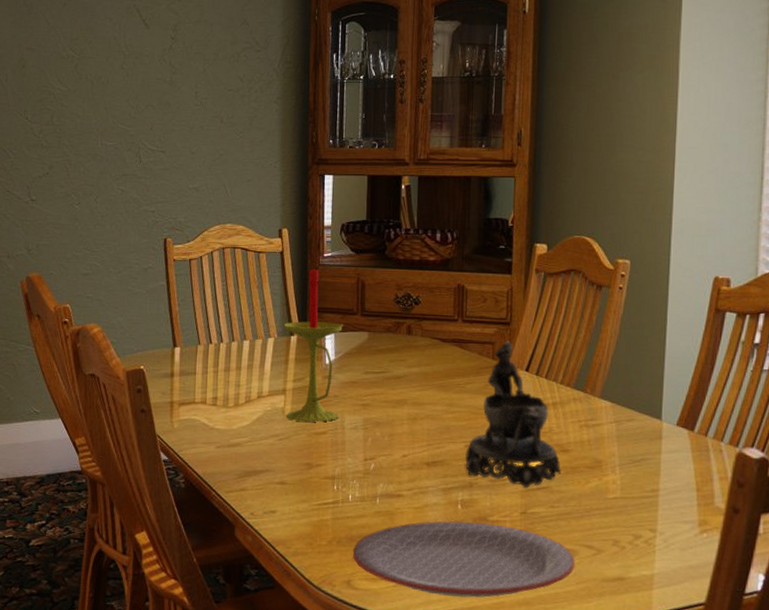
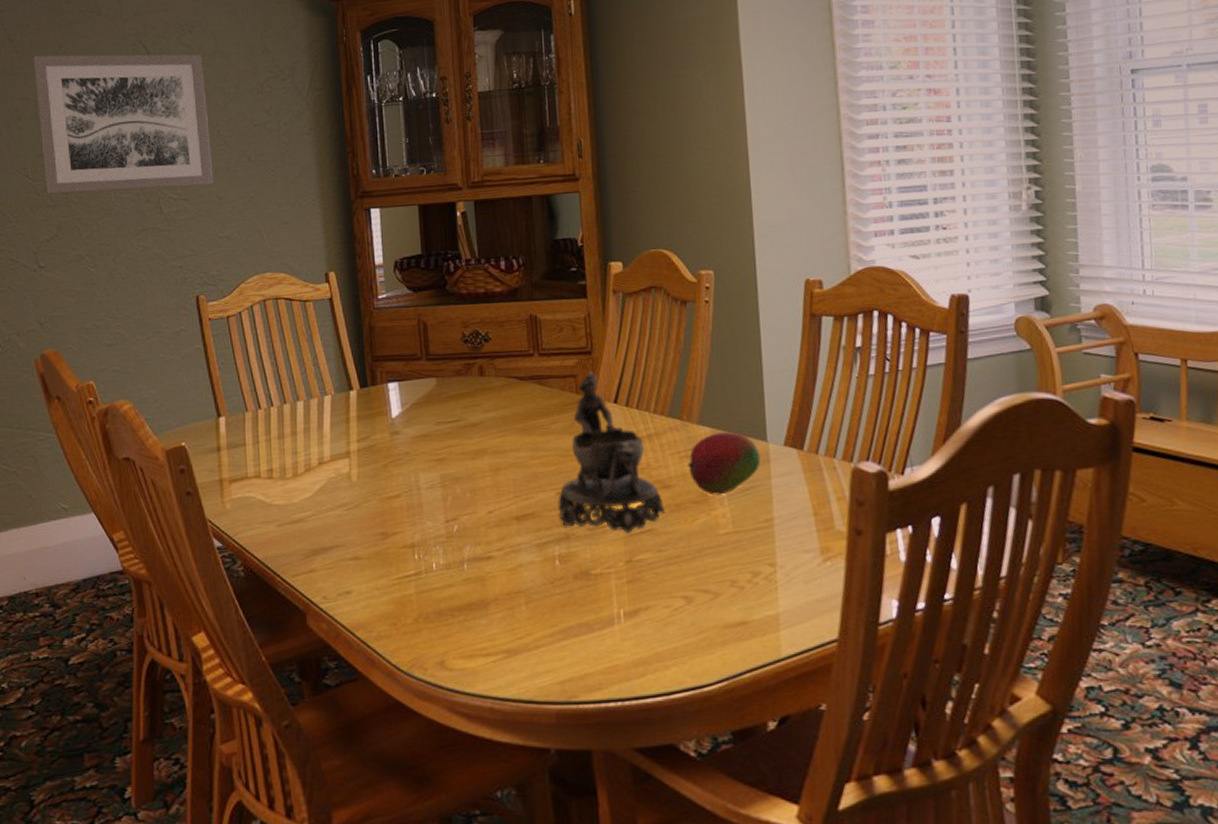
wall art: none [40,11,189,140] -> present [33,54,214,194]
candle: present [284,268,343,422] -> none [341,313,413,486]
plate: present [352,521,575,598] -> none [442,577,692,666]
fruit: none [586,407,654,463] -> present [687,432,761,495]

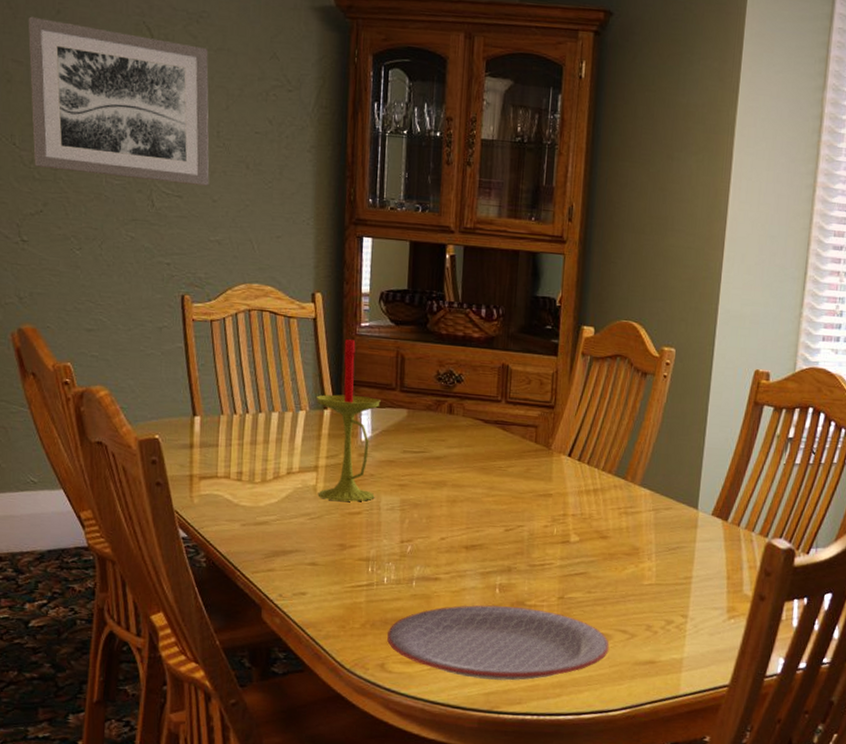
candle: none [341,313,413,486] -> present [316,338,381,502]
plate: none [442,577,692,666] -> present [386,605,609,681]
decorative bowl: present [558,372,665,534] -> none [505,425,599,574]
fruit: present [687,432,761,495] -> none [625,496,690,551]

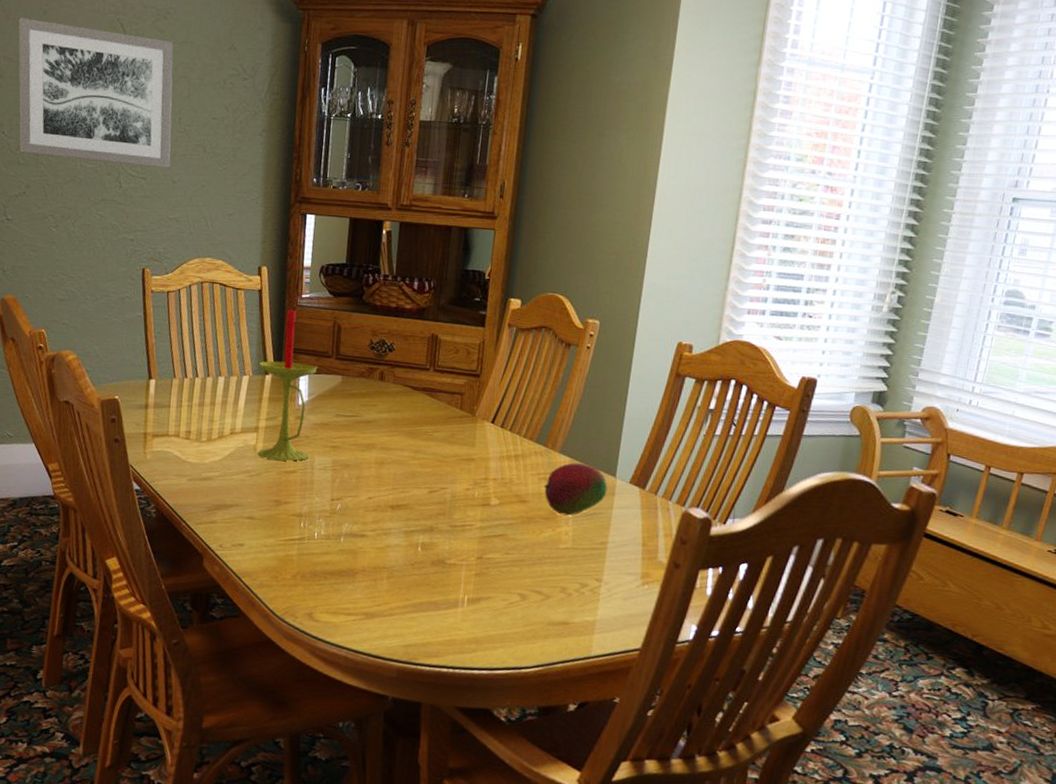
plate: present [386,605,609,681] -> none [315,561,525,635]
fruit: none [625,496,690,551] -> present [544,463,608,516]

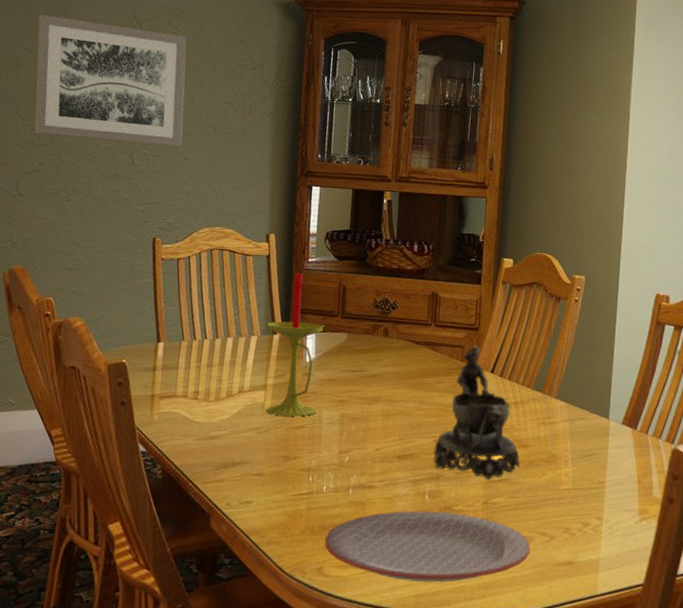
plate: none [315,561,525,635] -> present [324,510,531,583]
decorative bowl: none [428,392,518,535] -> present [434,345,520,480]
fruit: present [544,463,608,516] -> none [543,407,602,458]

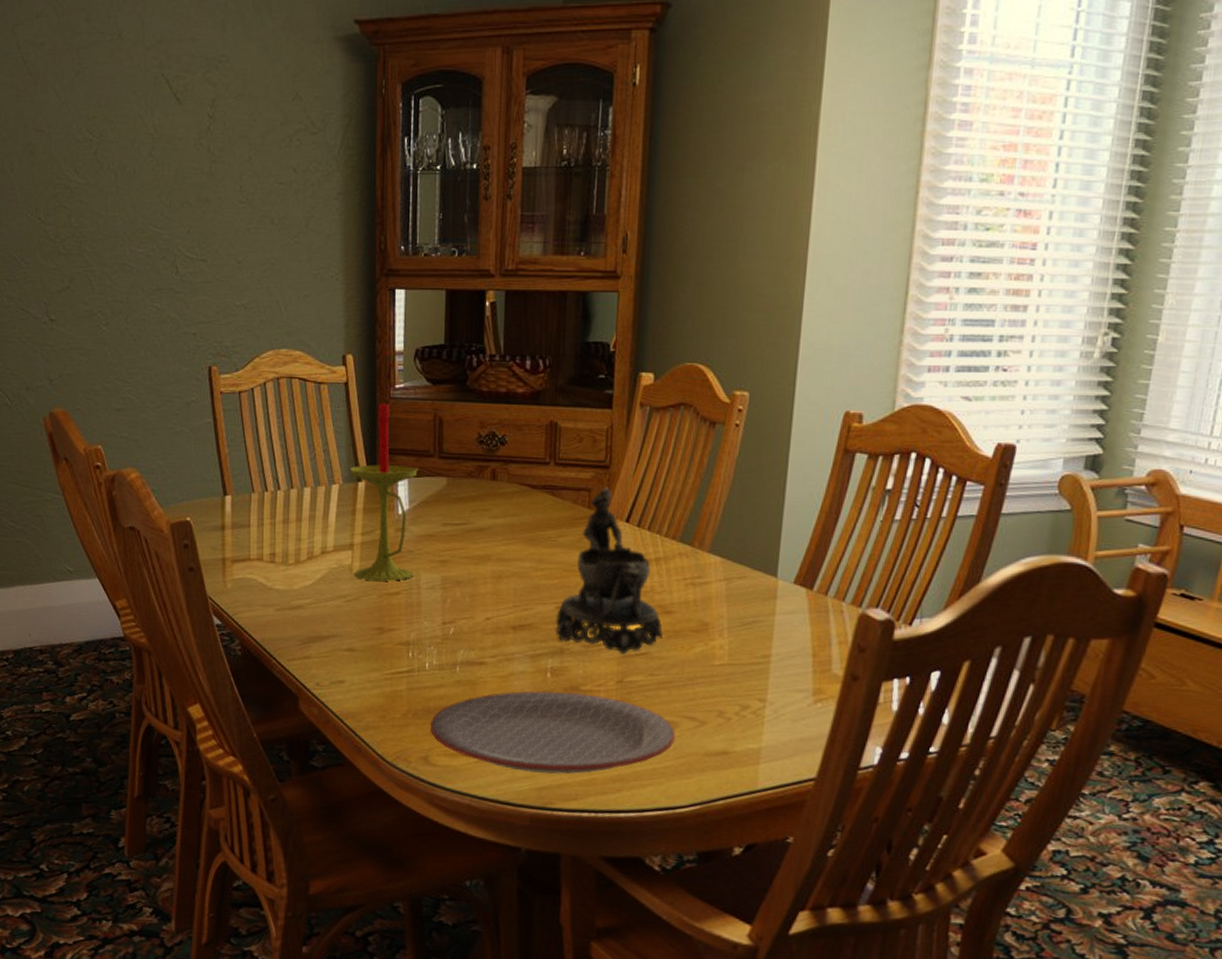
wall art: present [34,14,187,147] -> none [48,81,233,246]

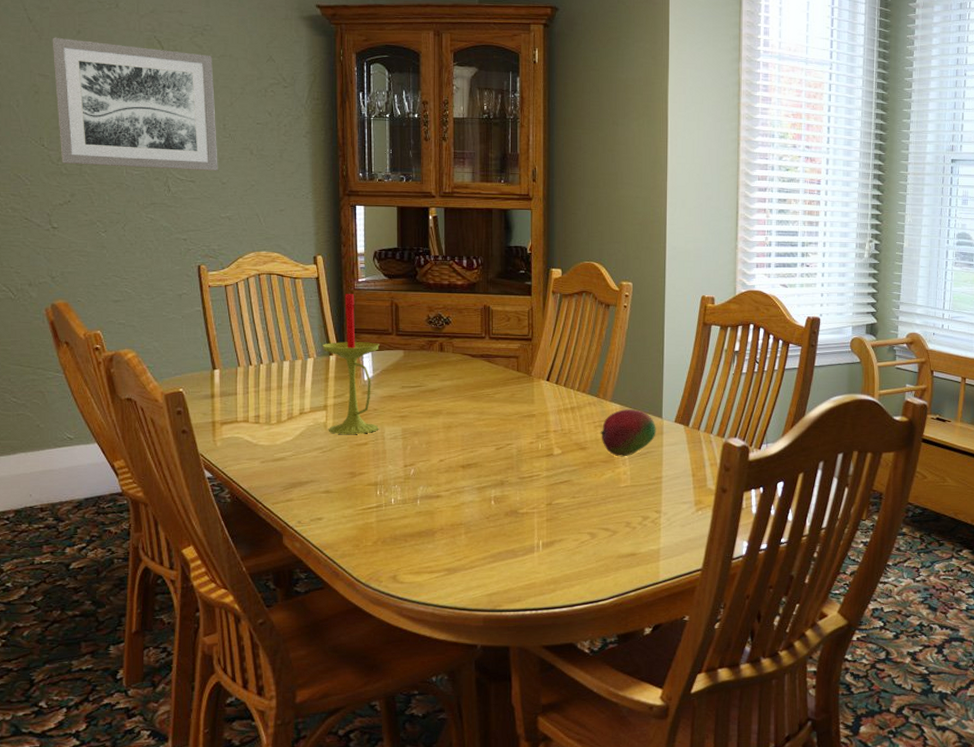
wall art: none [48,81,233,246] -> present [52,37,218,171]
plate: present [429,691,676,774] -> none [396,516,595,582]
decorative bowl: present [556,487,663,655] -> none [496,355,580,483]
fruit: none [691,563,768,626] -> present [600,409,656,457]

